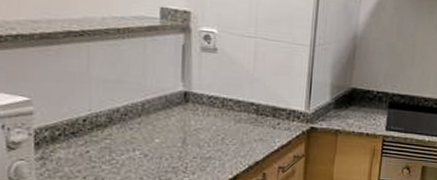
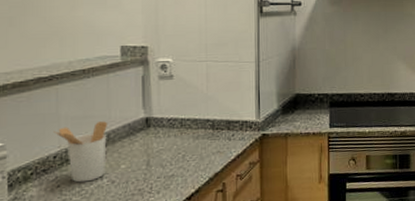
utensil holder: none [83,89,143,152] -> present [53,121,108,183]

